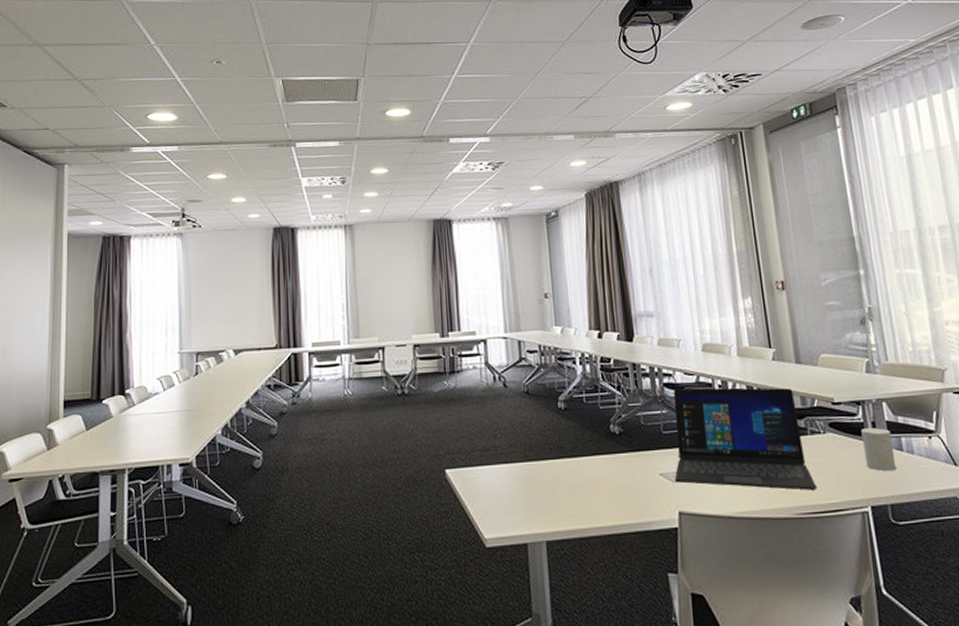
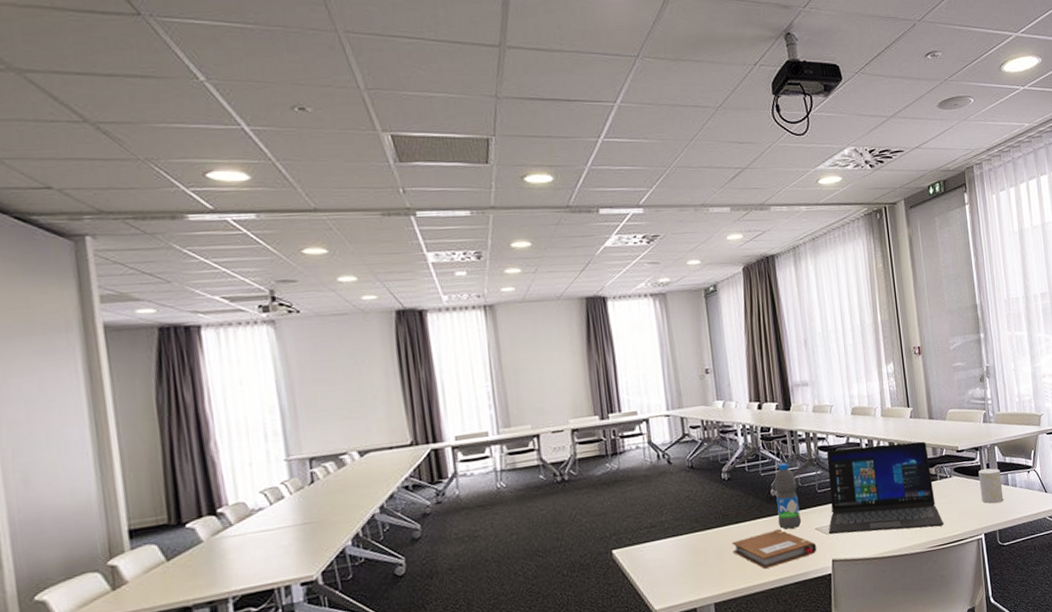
notebook: none [566,469,662,511] -> present [731,529,817,569]
water bottle: none [614,397,644,472] -> present [774,463,802,530]

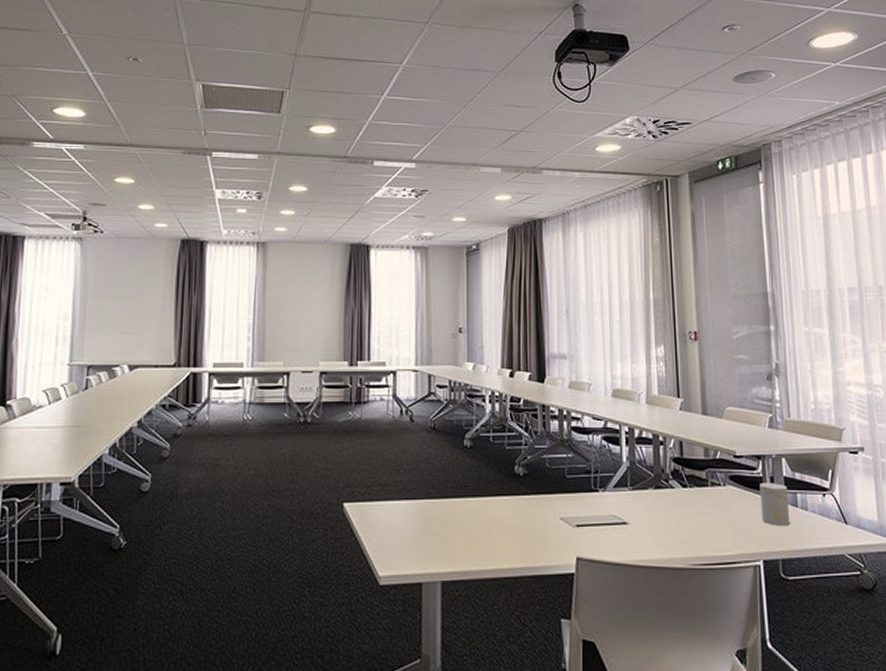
notebook: present [731,529,817,569] -> none [467,512,561,553]
water bottle: present [774,463,802,530] -> none [519,439,546,515]
laptop: present [826,441,944,534] -> none [576,432,713,541]

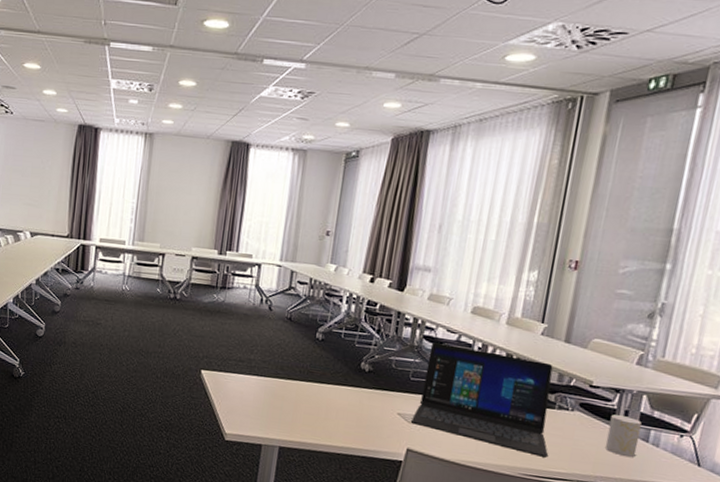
laptop: none [576,432,713,541] -> present [411,341,553,458]

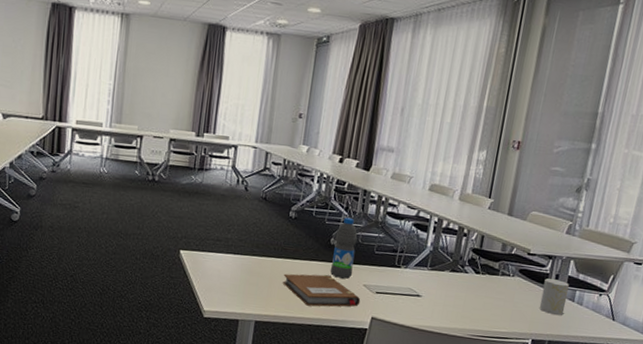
notebook: none [308,398,395,437] -> present [282,273,361,307]
water bottle: none [360,340,391,407] -> present [330,217,358,280]
laptop: present [411,341,553,458] -> none [376,217,498,319]

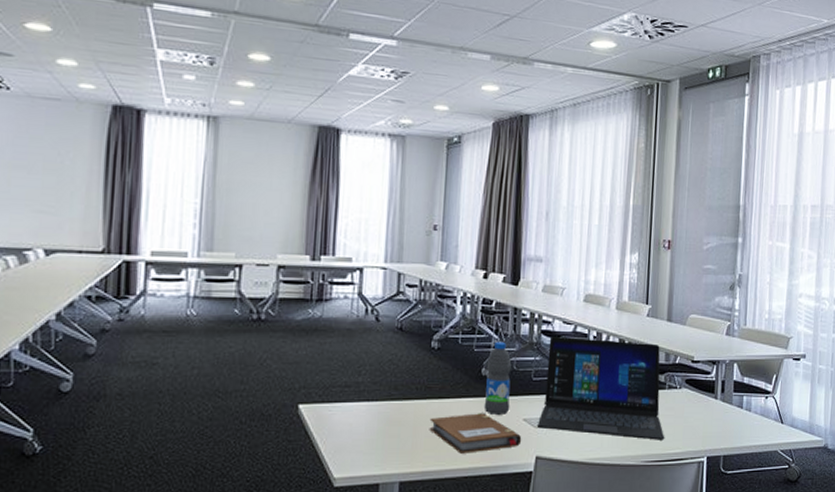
laptop: none [376,217,498,319] -> present [538,335,665,440]
cup: present [539,278,569,315] -> none [709,386,736,425]

